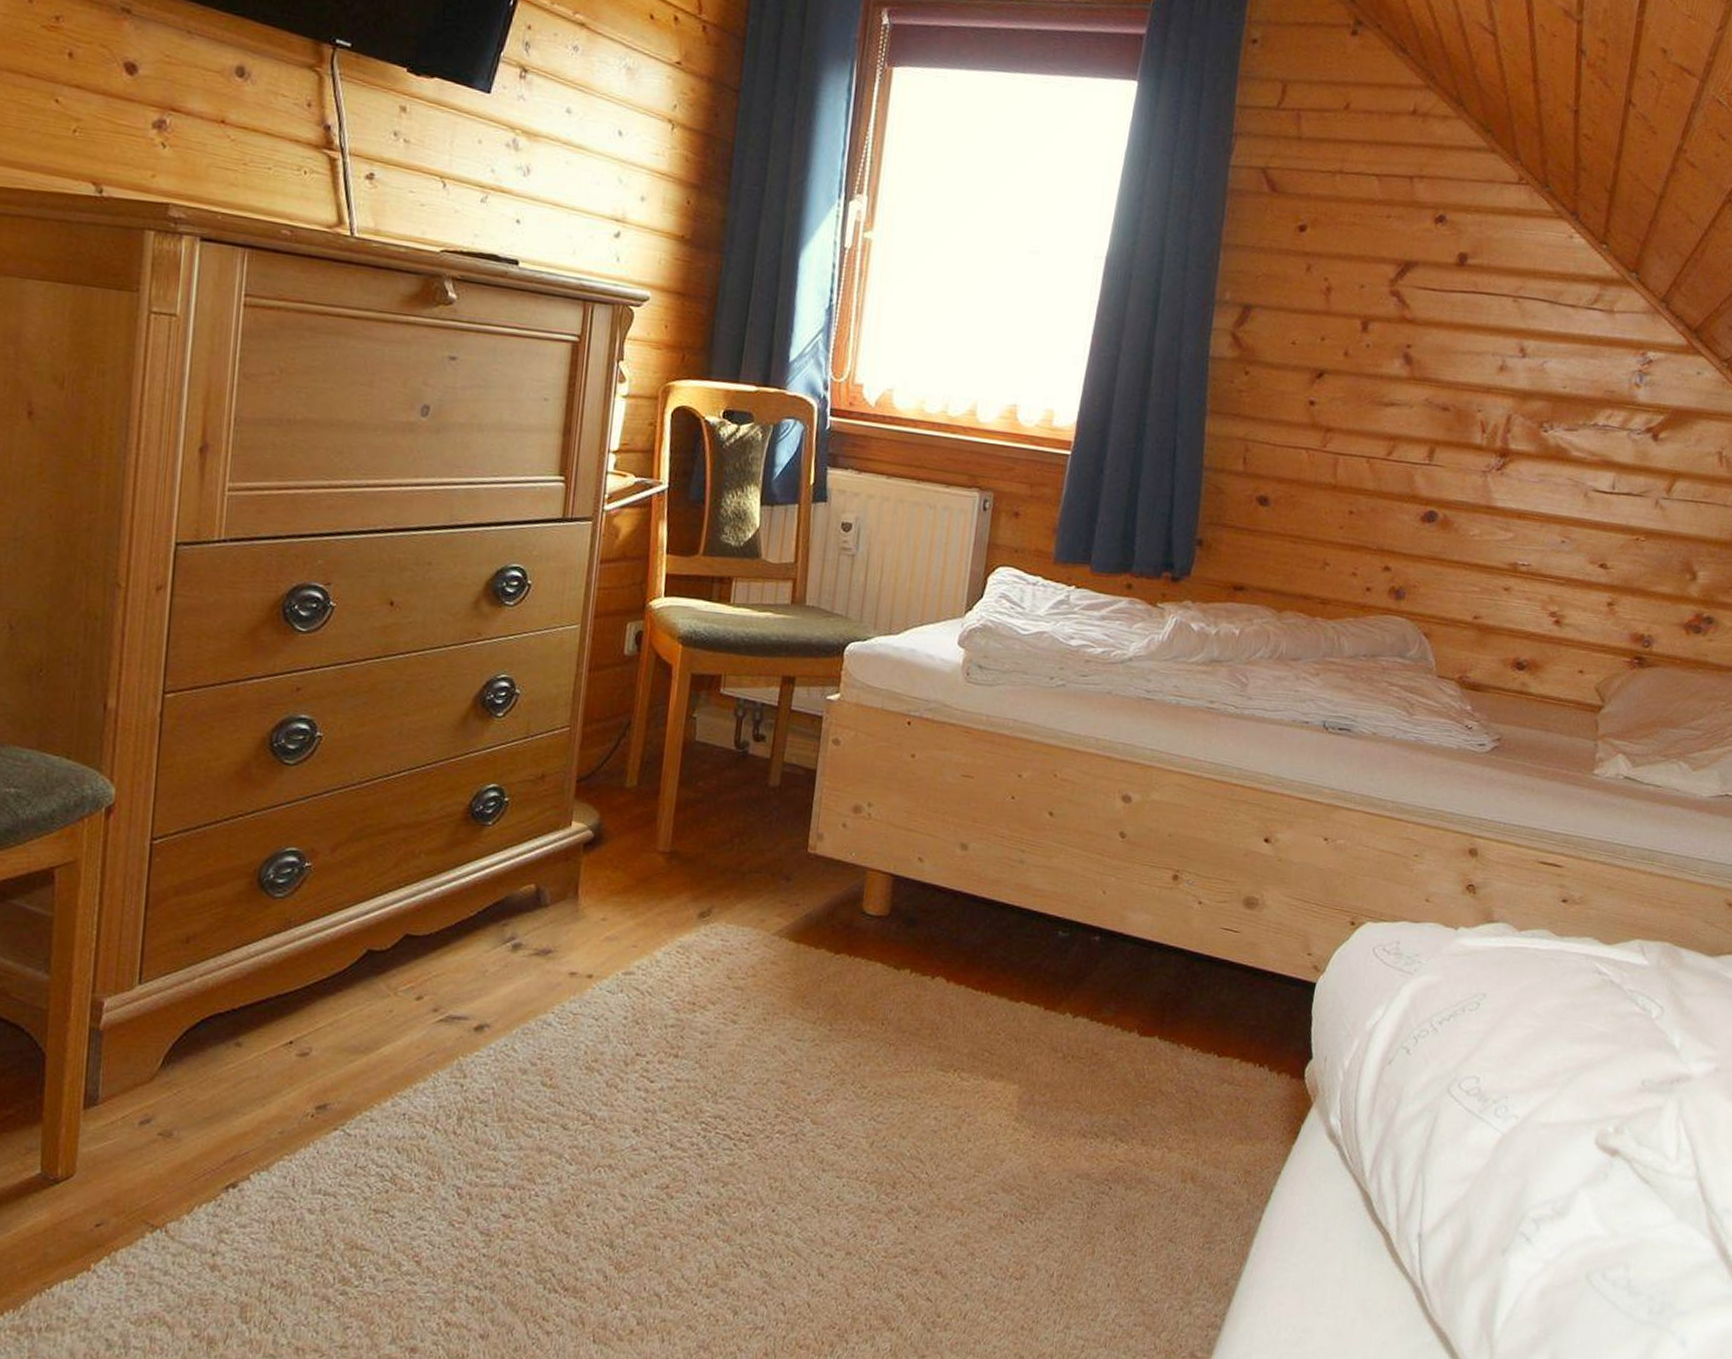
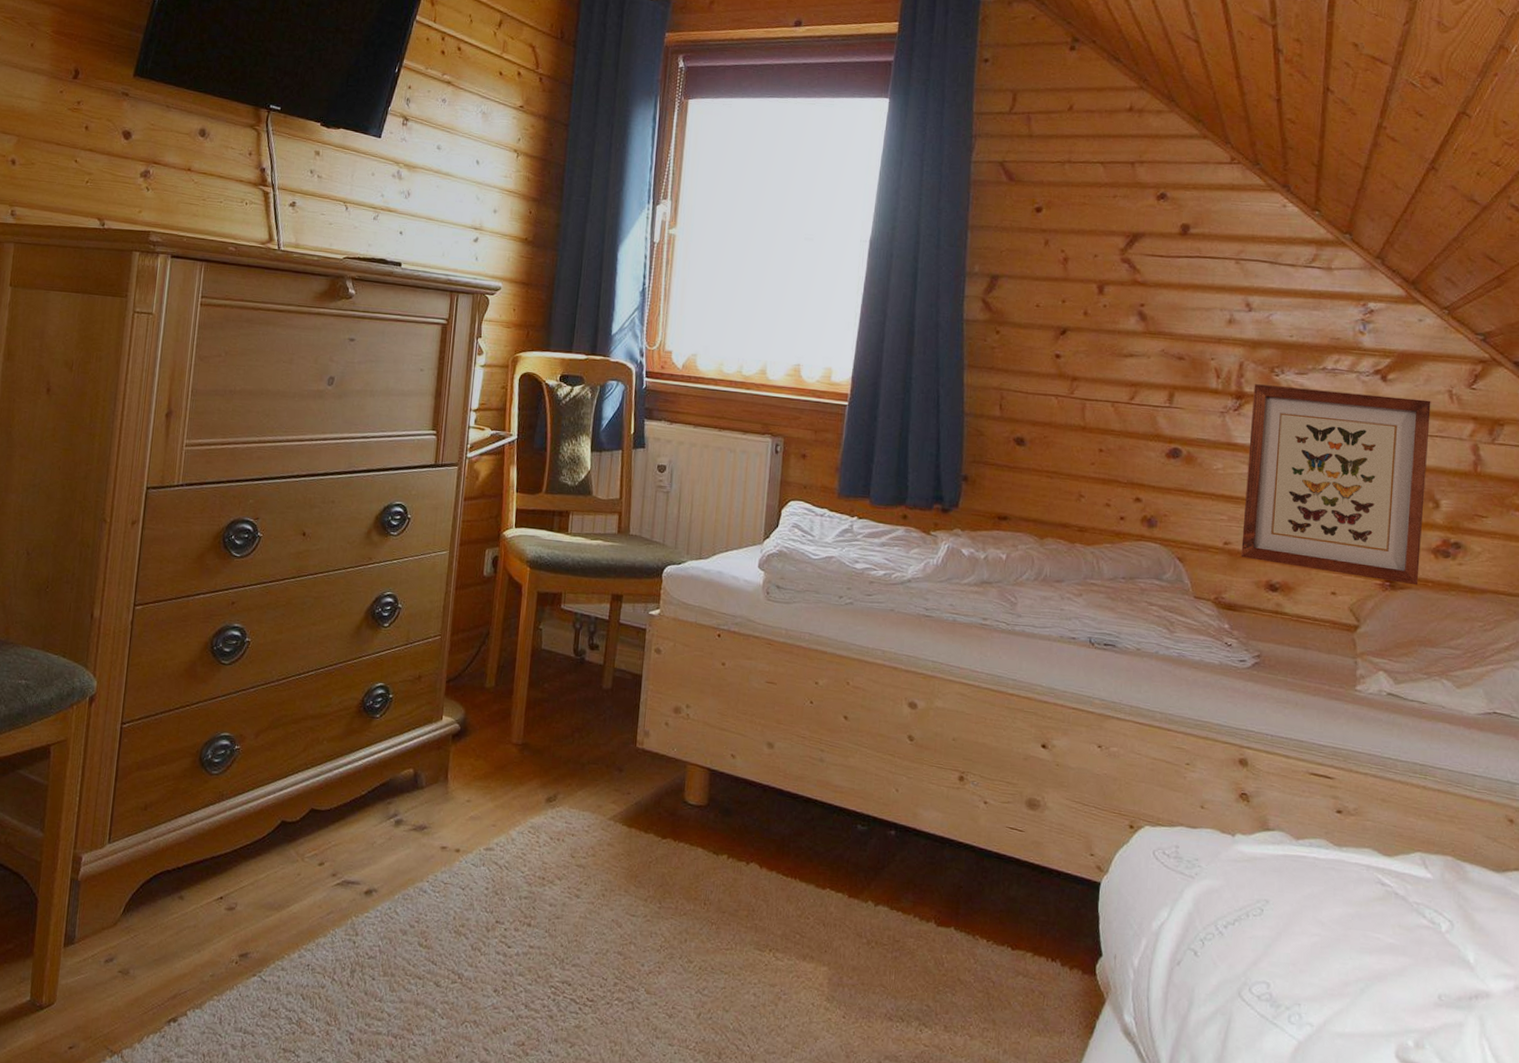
wall art: none [1490,440,1700,663] -> present [1241,384,1431,586]

